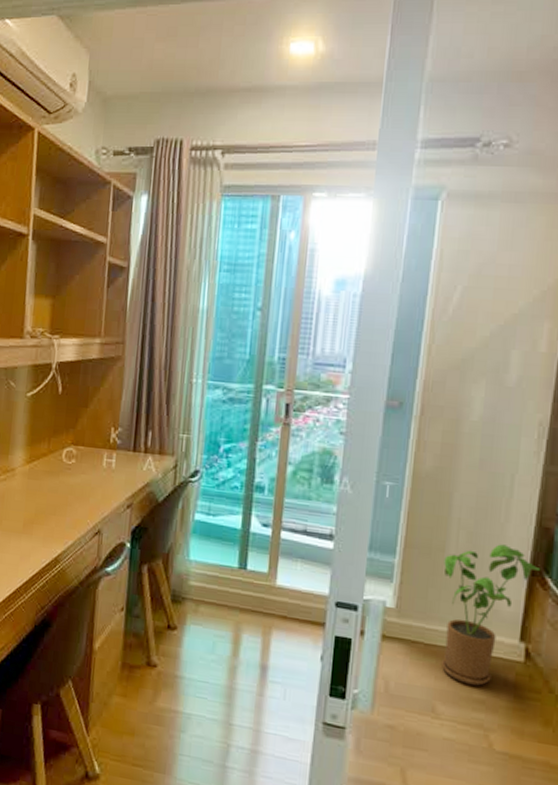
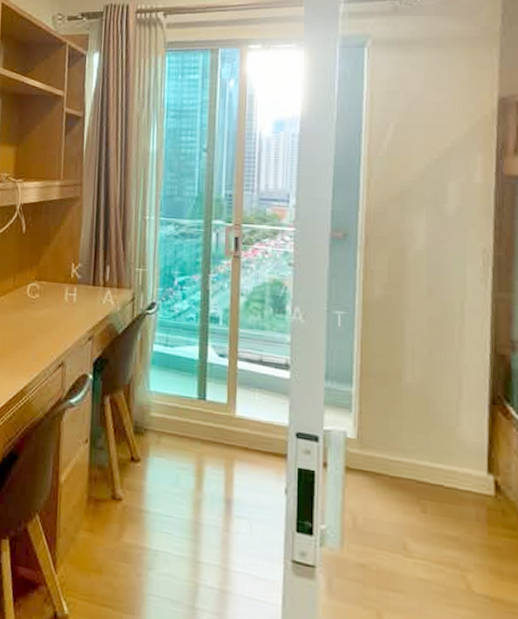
house plant: present [440,544,541,686] -> none [402,372,501,521]

